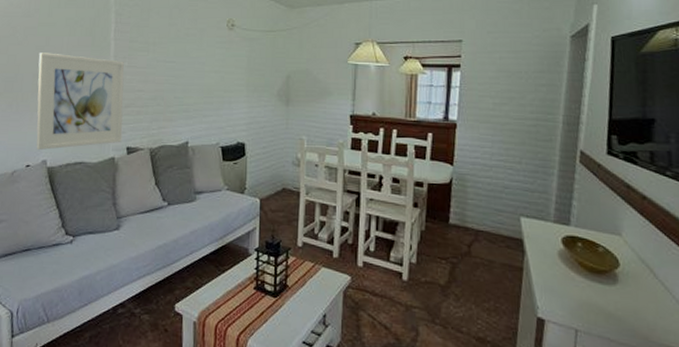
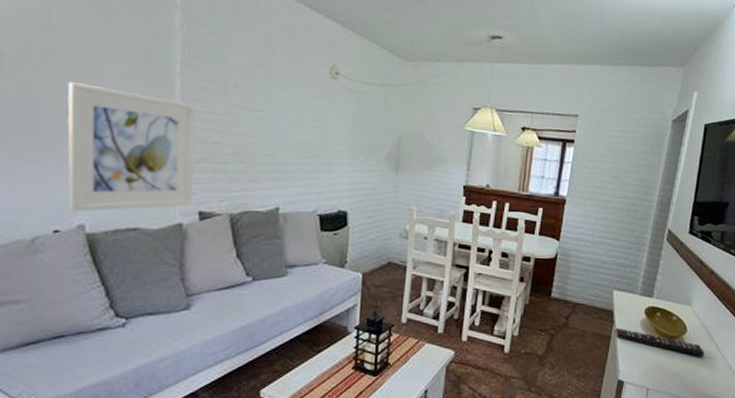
remote control: none [527,258,648,296] -> present [615,327,705,356]

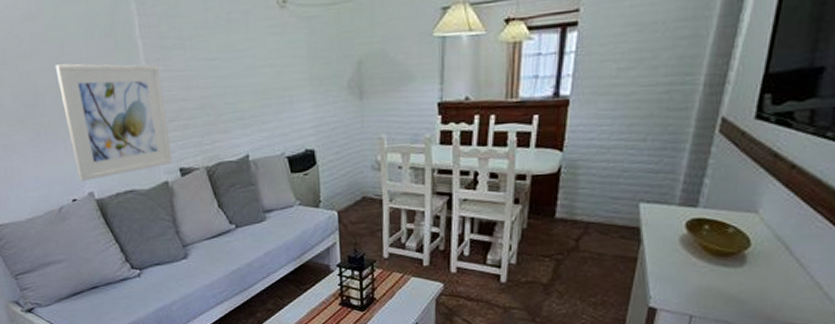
remote control: present [615,327,705,356] -> none [643,246,779,275]

